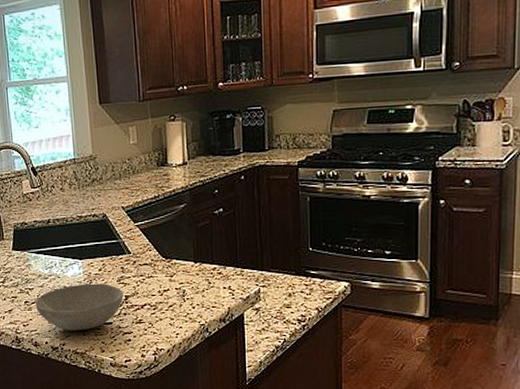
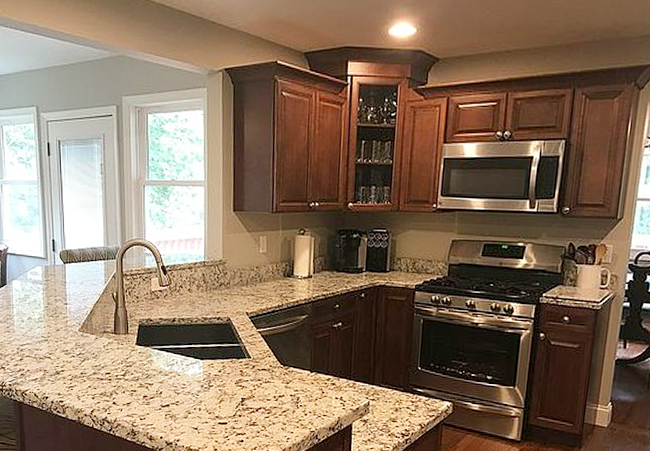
bowl: present [35,283,124,331] -> none [153,383,240,429]

